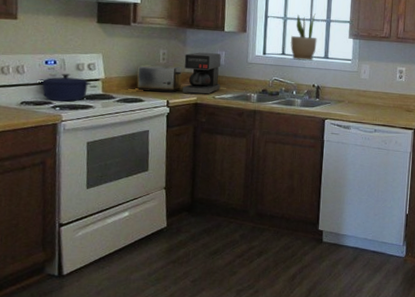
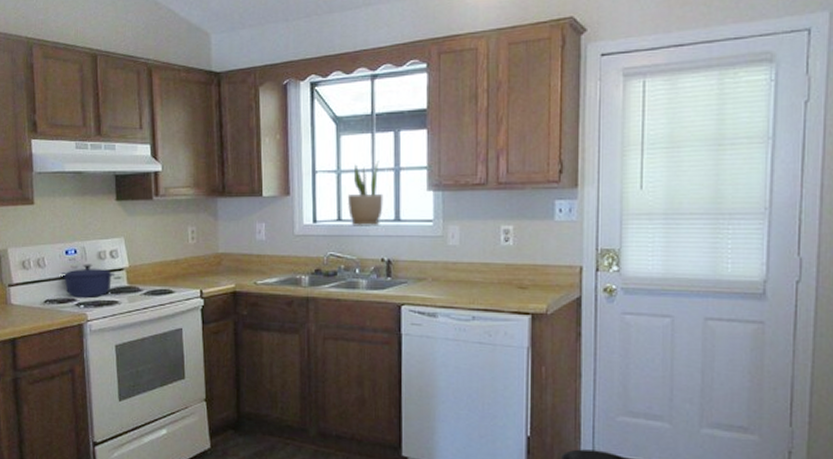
toaster: present [137,64,182,93] -> none [163,245,216,280]
coffee maker: present [182,52,221,96] -> none [216,226,263,281]

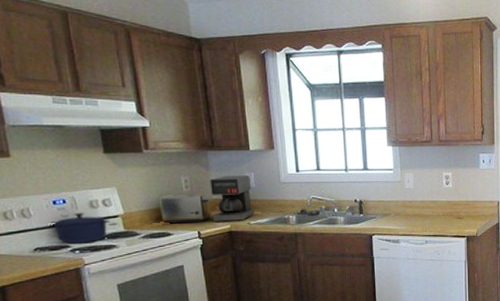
toaster: none [163,245,216,280] -> present [158,193,212,224]
coffee maker: none [216,226,263,281] -> present [209,175,255,223]
potted plant: present [347,161,383,226] -> none [323,122,354,175]

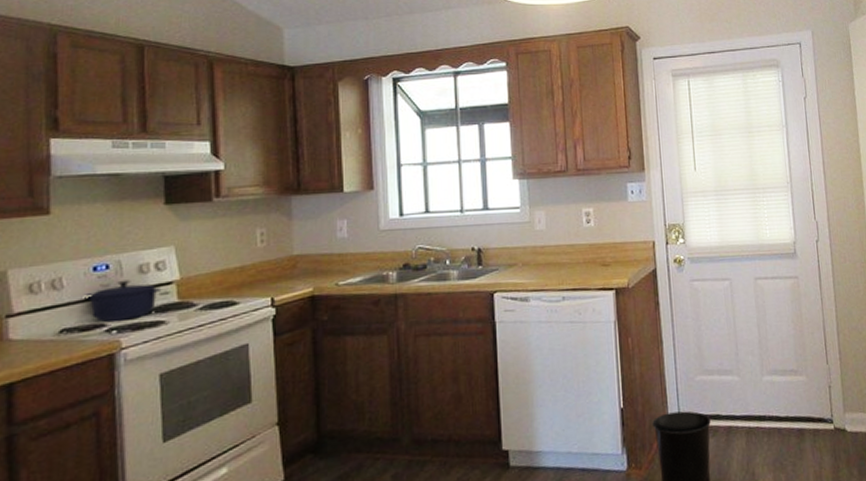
toaster: present [158,193,212,224] -> none [225,248,291,290]
coffee maker: present [209,175,255,223] -> none [291,223,345,285]

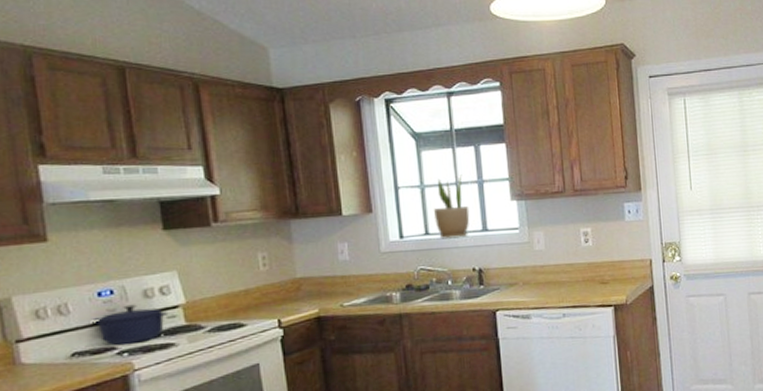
potted plant: none [434,153,471,218] -> present [433,174,470,239]

